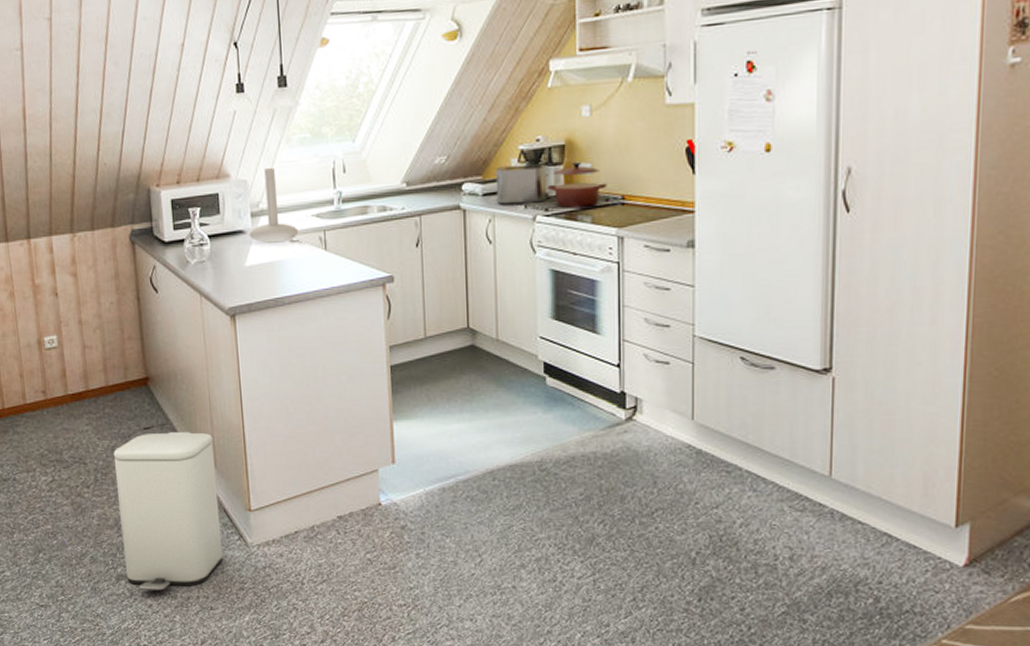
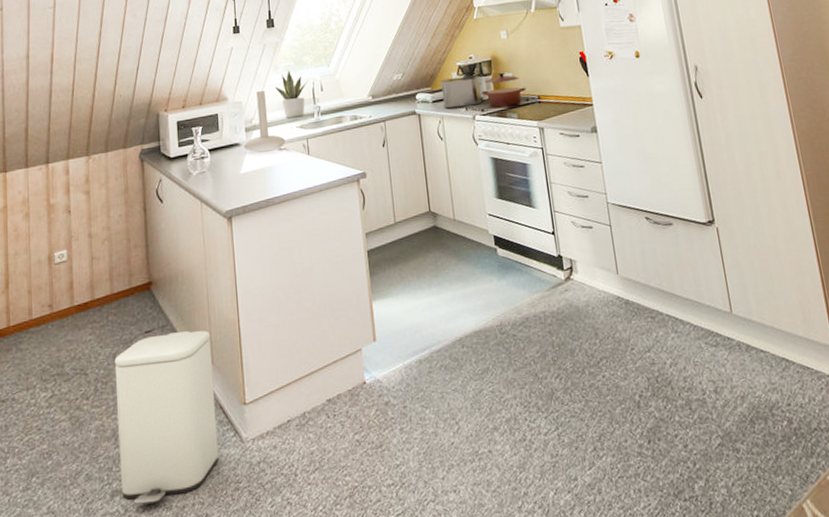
potted plant: none [286,143,329,205] -> present [274,69,309,119]

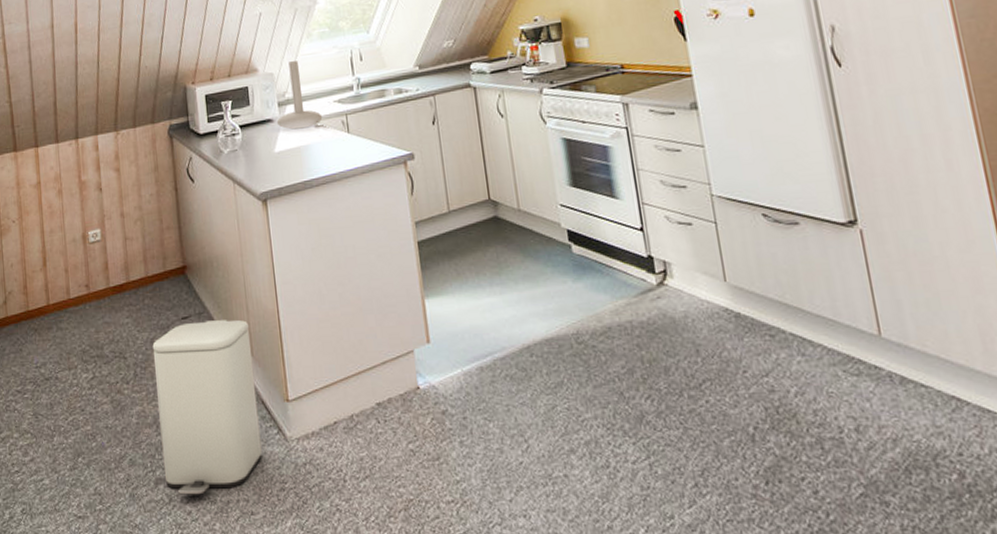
potted plant: present [274,69,309,119] -> none [308,36,346,92]
toaster: present [440,75,484,110] -> none [499,40,553,82]
saucepan: present [481,72,526,109] -> none [550,36,606,80]

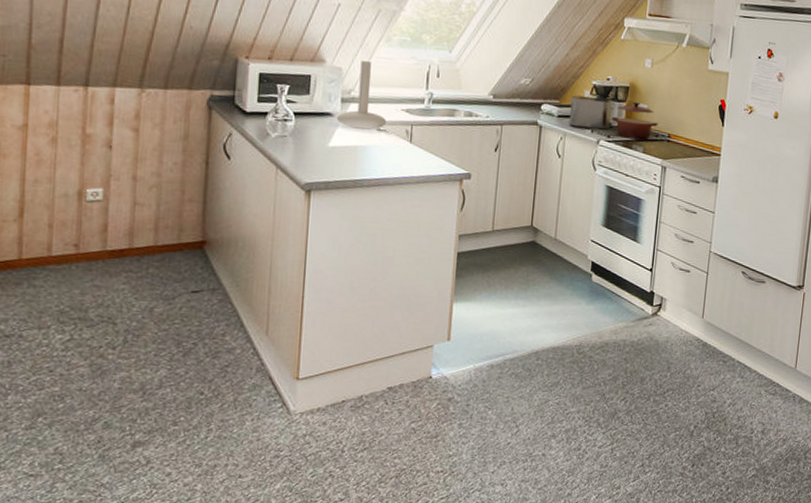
pedal bin: present [152,319,262,495] -> none [144,297,269,458]
toaster: none [499,40,553,82] -> present [568,95,614,130]
saucepan: none [550,36,606,80] -> present [611,101,658,140]

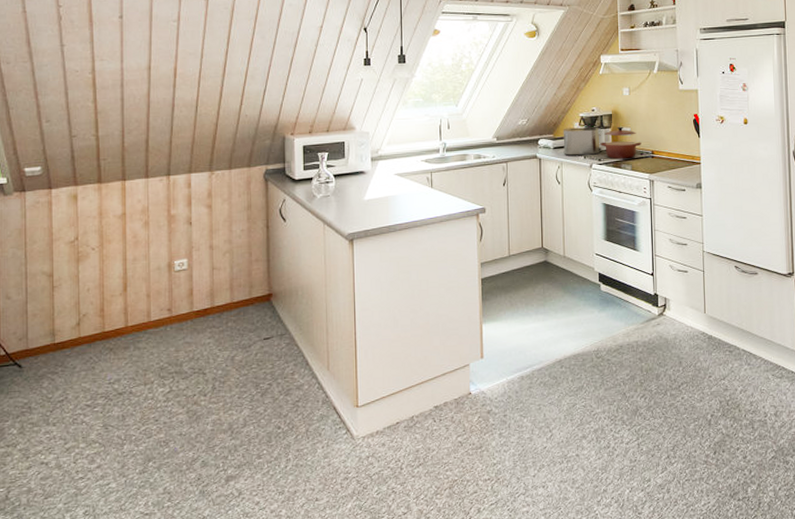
paper towel holder: present [336,61,387,130] -> none [368,124,410,182]

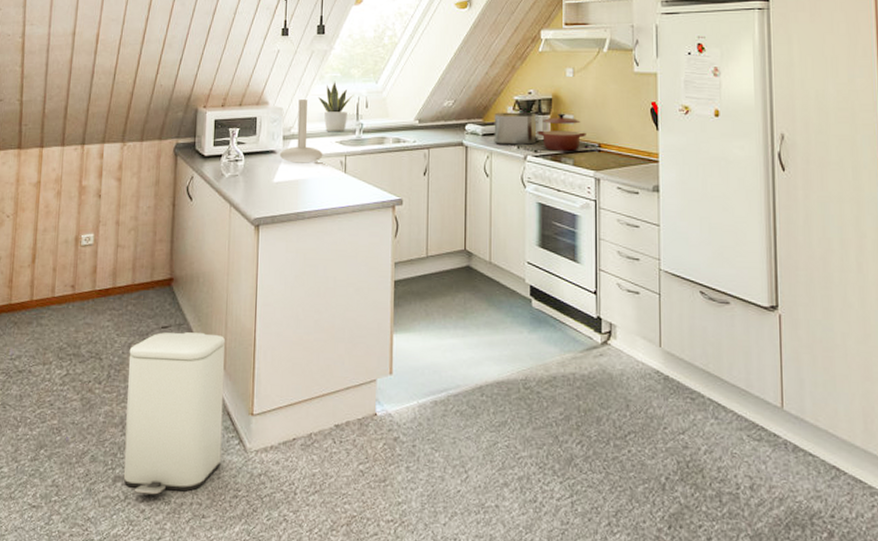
pedal bin: none [233,340,330,489] -> present [123,332,226,495]
paper towel holder: none [368,124,410,182] -> present [279,100,323,163]
potted plant: none [402,105,437,152] -> present [317,81,354,132]

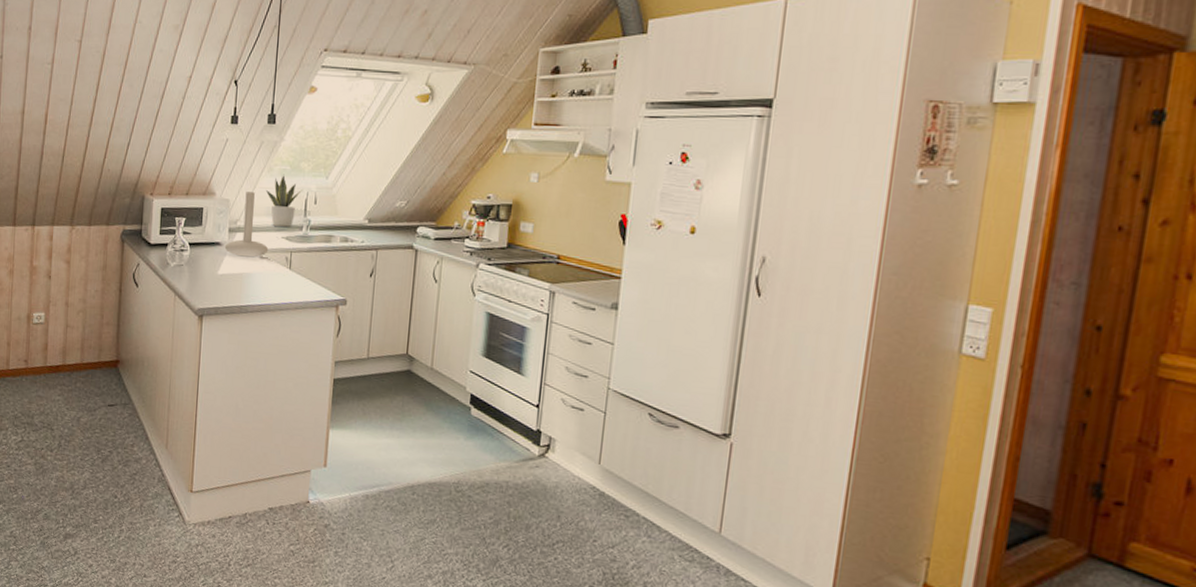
pedal bin: present [123,332,226,495] -> none [73,410,168,553]
toaster: present [494,112,538,146] -> none [446,216,495,253]
saucepan: present [537,113,586,152] -> none [492,220,546,262]

